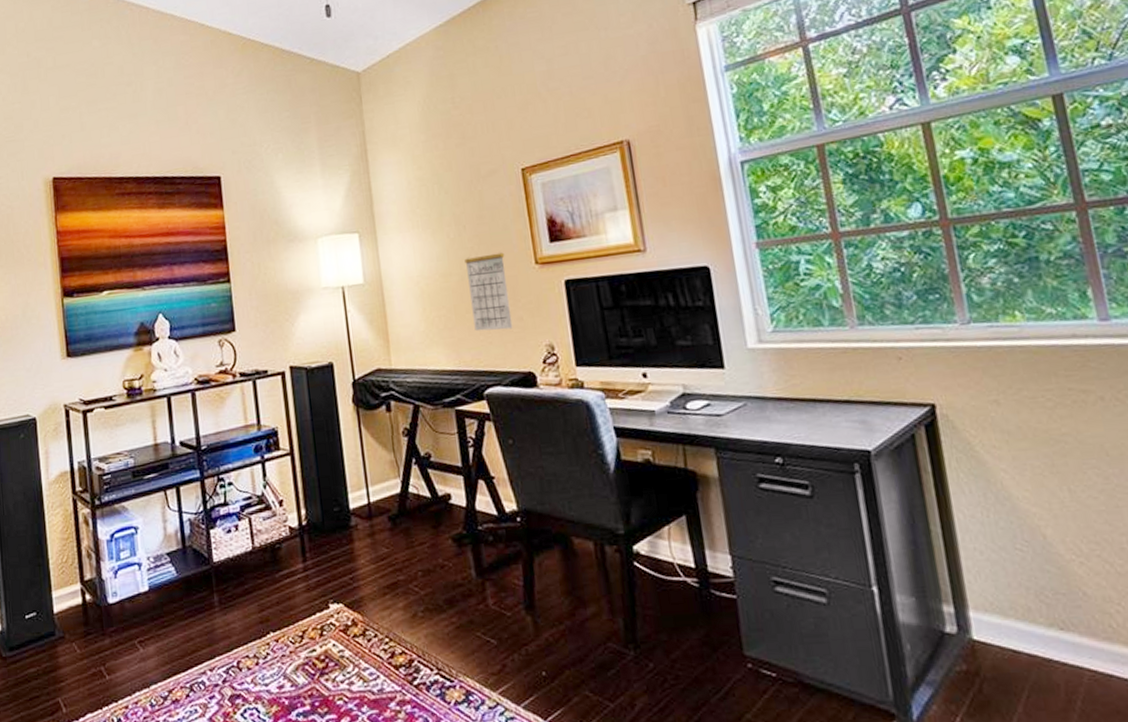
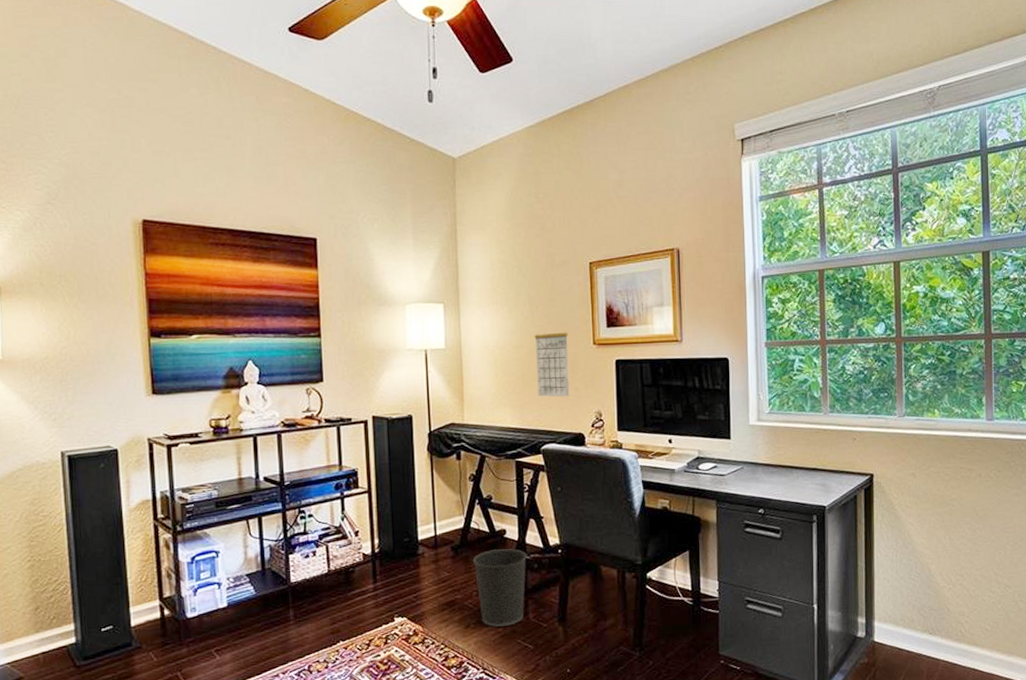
wastebasket: none [414,517,482,616] -> present [472,549,527,627]

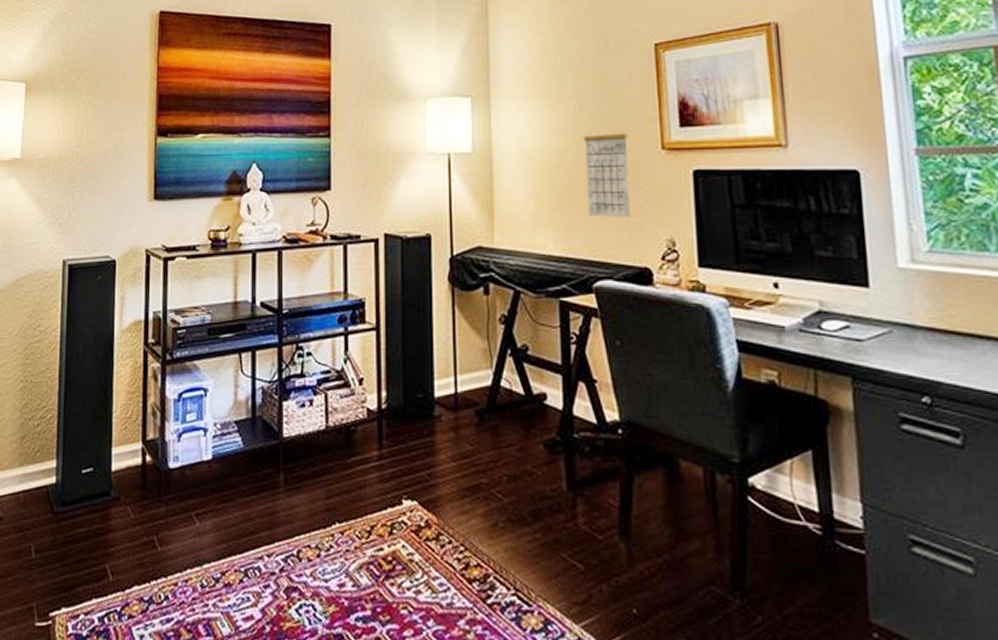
wastebasket: present [472,549,527,627] -> none [502,420,575,531]

